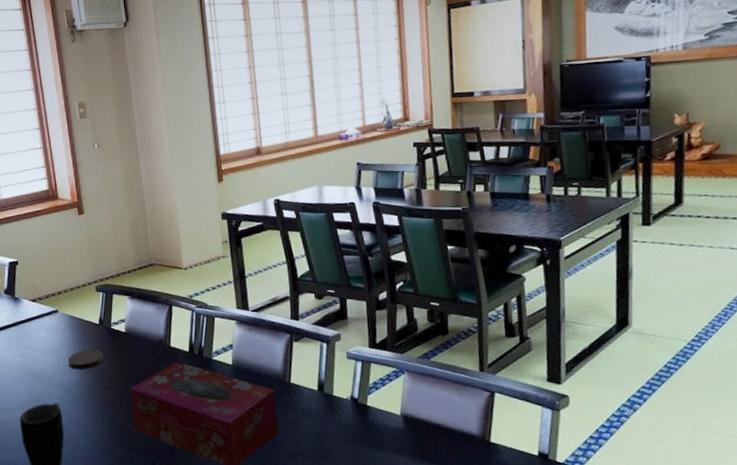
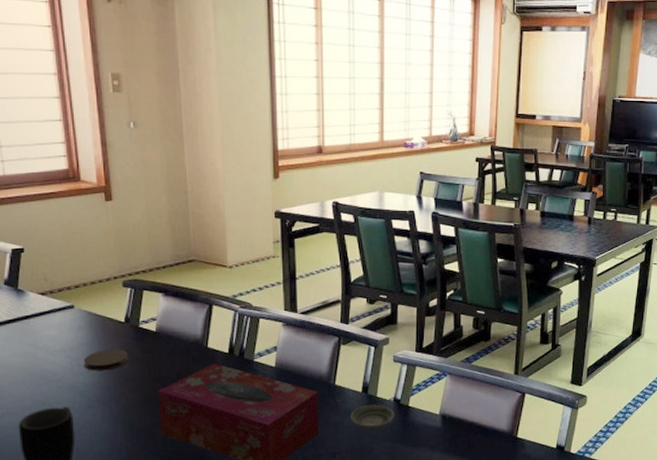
saucer: none [307,403,354,431] -> present [349,404,395,430]

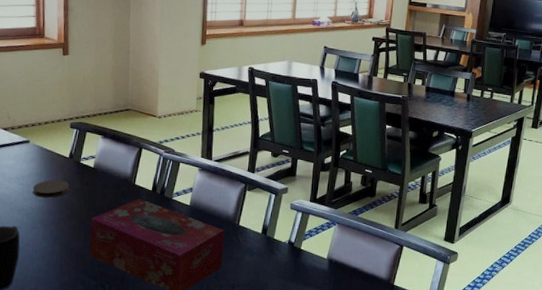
saucer: present [349,404,395,430] -> none [249,245,289,268]

